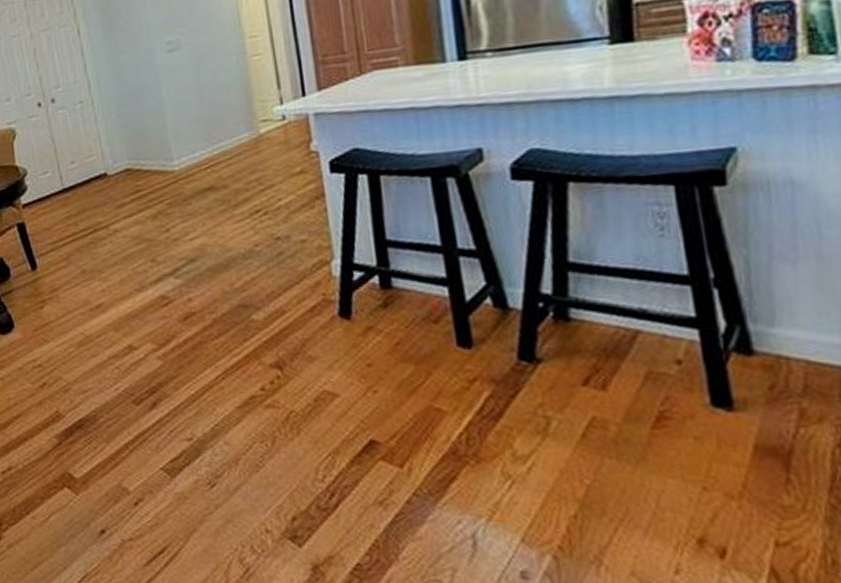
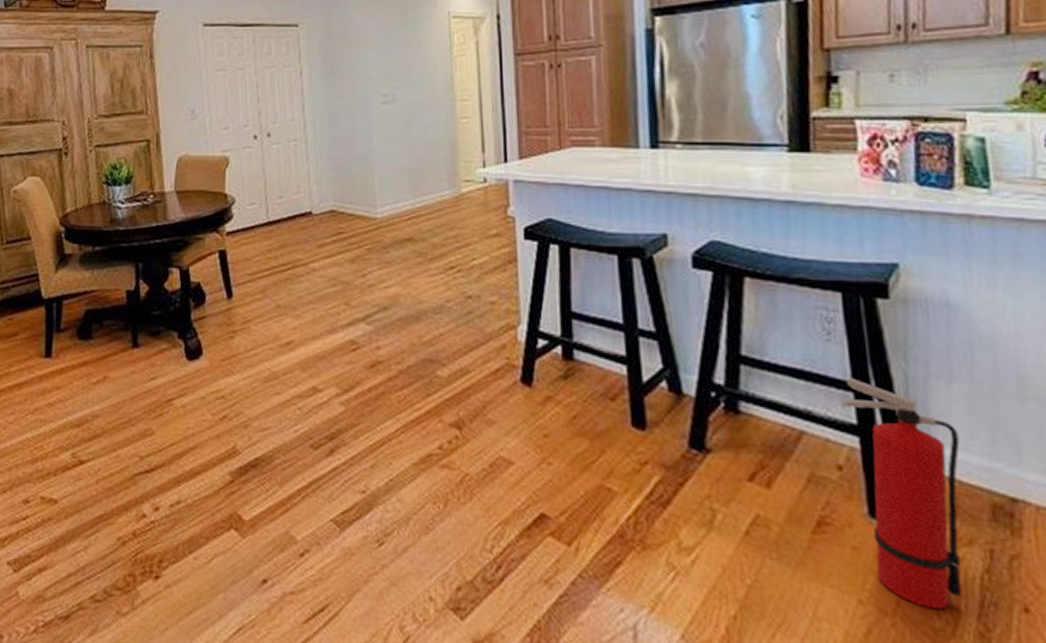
fire extinguisher: none [678,270,813,487] -> present [841,377,963,609]

